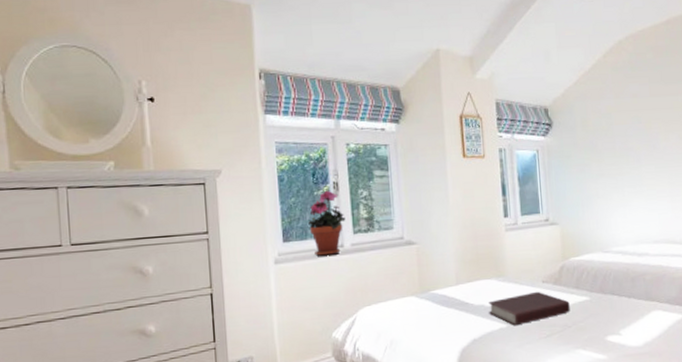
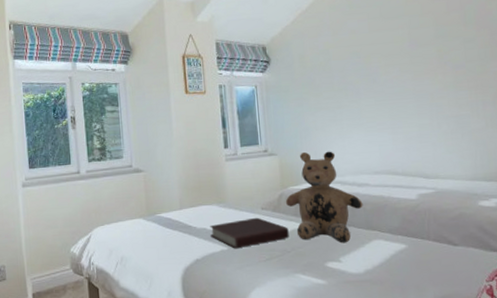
potted plant: present [308,190,346,256] -> none [50,124,82,181]
teddy bear: none [566,220,643,316] -> present [285,151,363,244]

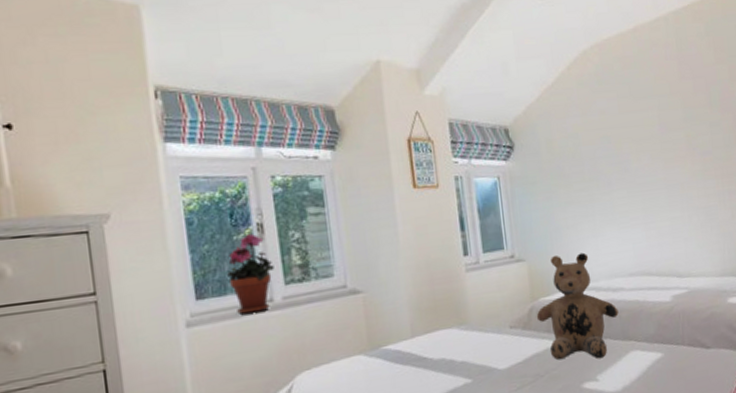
potted plant: none [50,124,82,181] -> present [227,233,275,315]
book: present [210,217,289,249] -> none [450,338,542,381]

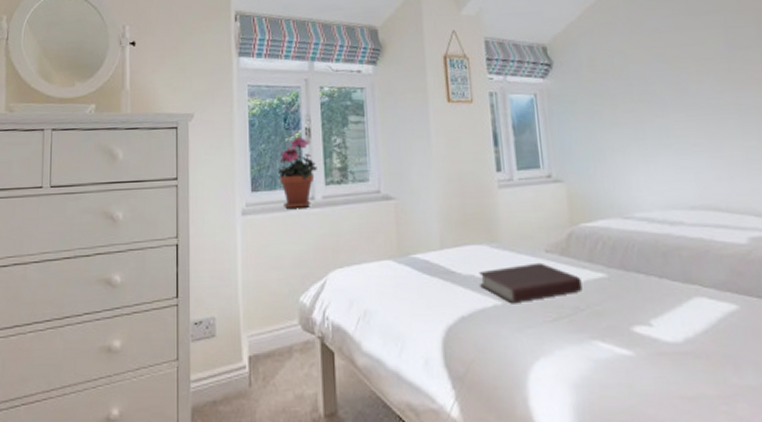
book: none [450,338,542,381] -> present [479,262,583,304]
teddy bear: present [536,252,619,361] -> none [576,178,678,301]

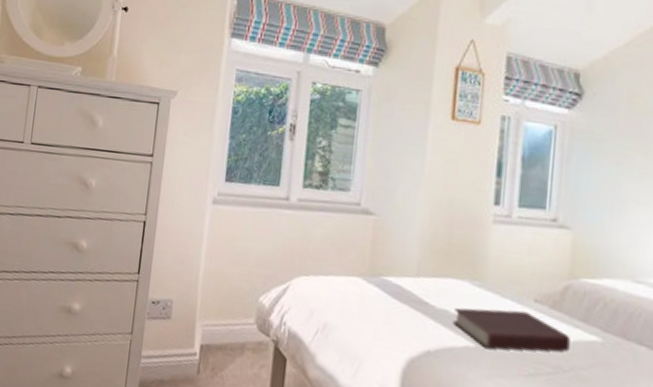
potted plant: present [278,136,317,208] -> none [255,132,297,208]

